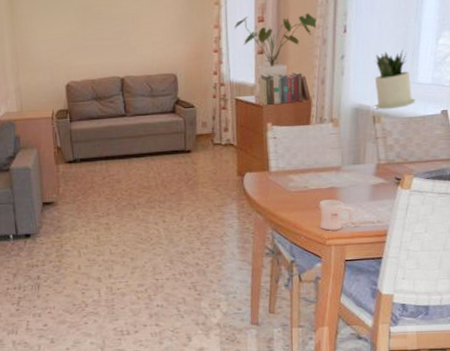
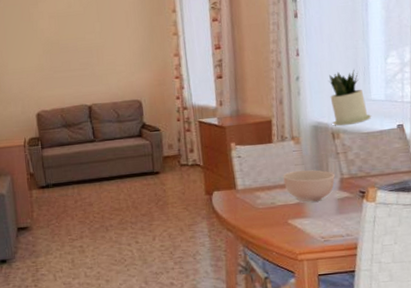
house plant: present [235,13,317,80] -> none [193,39,271,103]
books: present [259,71,311,106] -> none [220,93,271,127]
bowl: none [318,153,371,187] -> present [283,170,335,202]
mug: present [319,199,354,231] -> none [288,214,323,246]

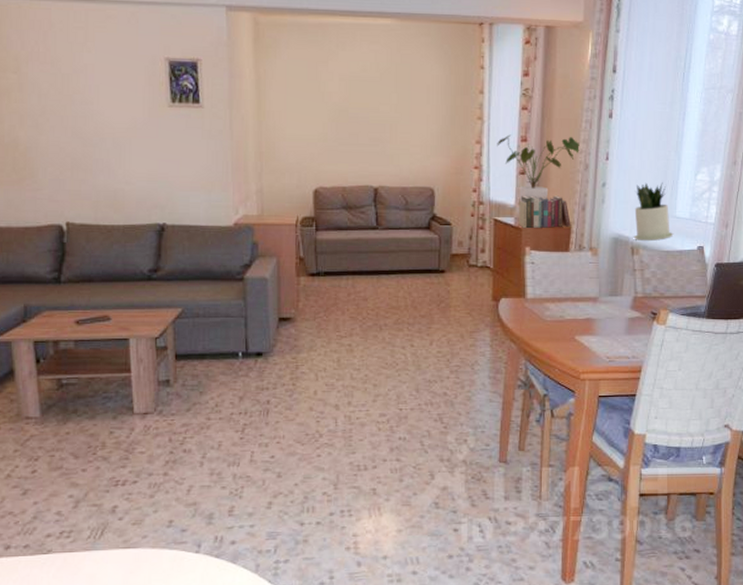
house plant: none [193,39,271,103] -> present [497,134,580,201]
books: none [220,93,271,127] -> present [519,195,571,229]
bowl: present [283,170,335,202] -> none [576,284,628,319]

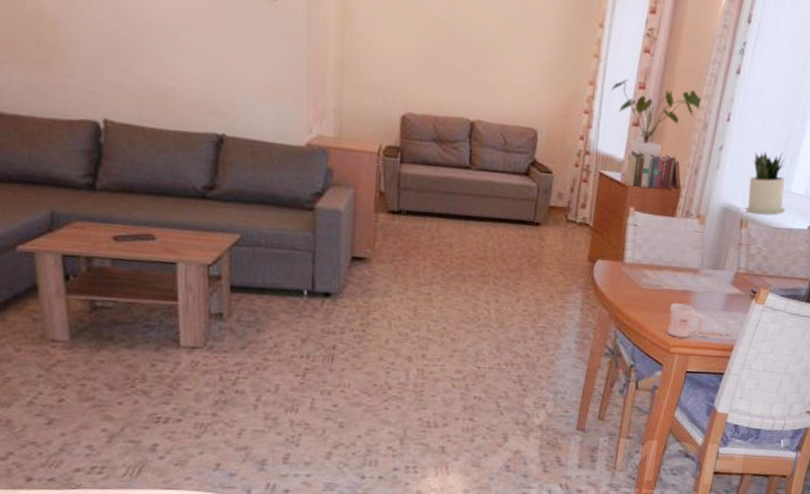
mug: none [574,331,609,364] -> present [666,303,704,338]

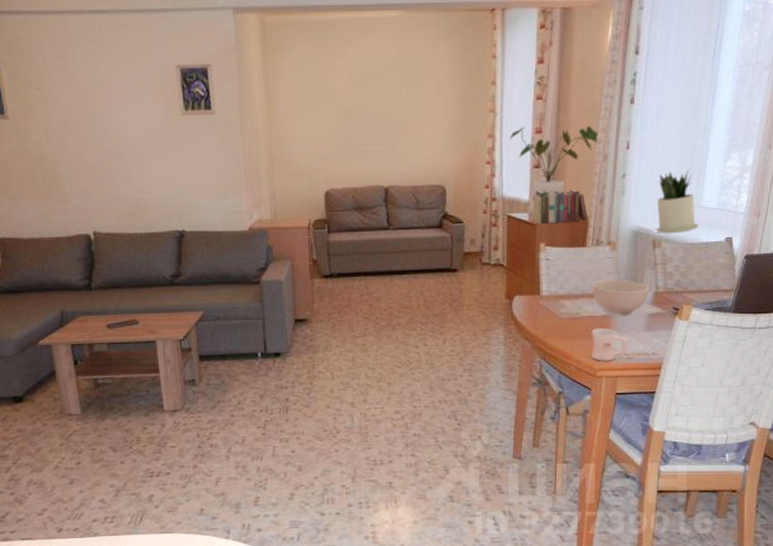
bowl: none [676,254,731,293] -> present [593,279,649,315]

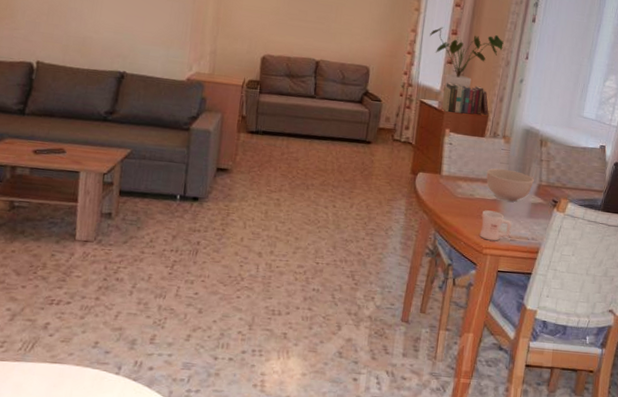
planter: present [655,171,700,234] -> none [543,83,580,137]

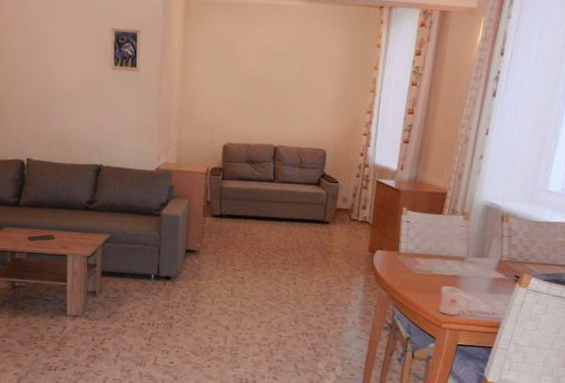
house plant: present [430,27,504,87] -> none [385,107,462,167]
books: present [442,82,489,115] -> none [399,161,447,193]
bowl: present [486,168,534,202] -> none [444,244,495,278]

